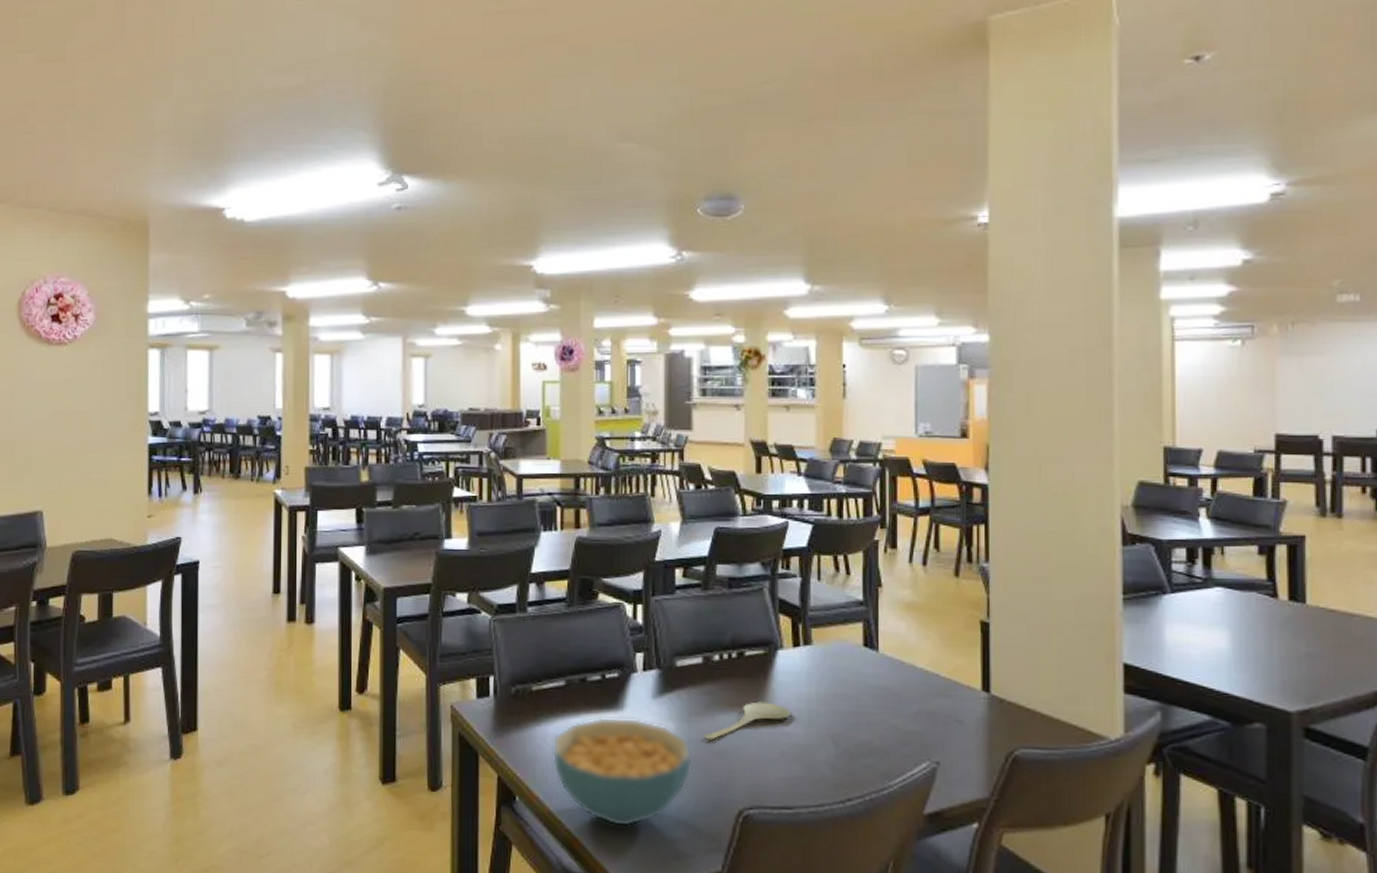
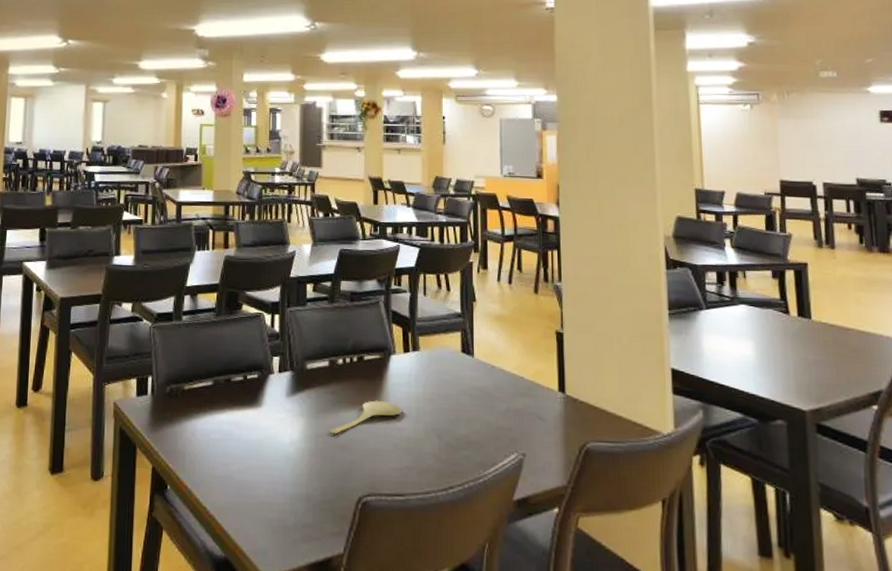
cereal bowl: present [552,717,693,827] -> none [199,413,320,513]

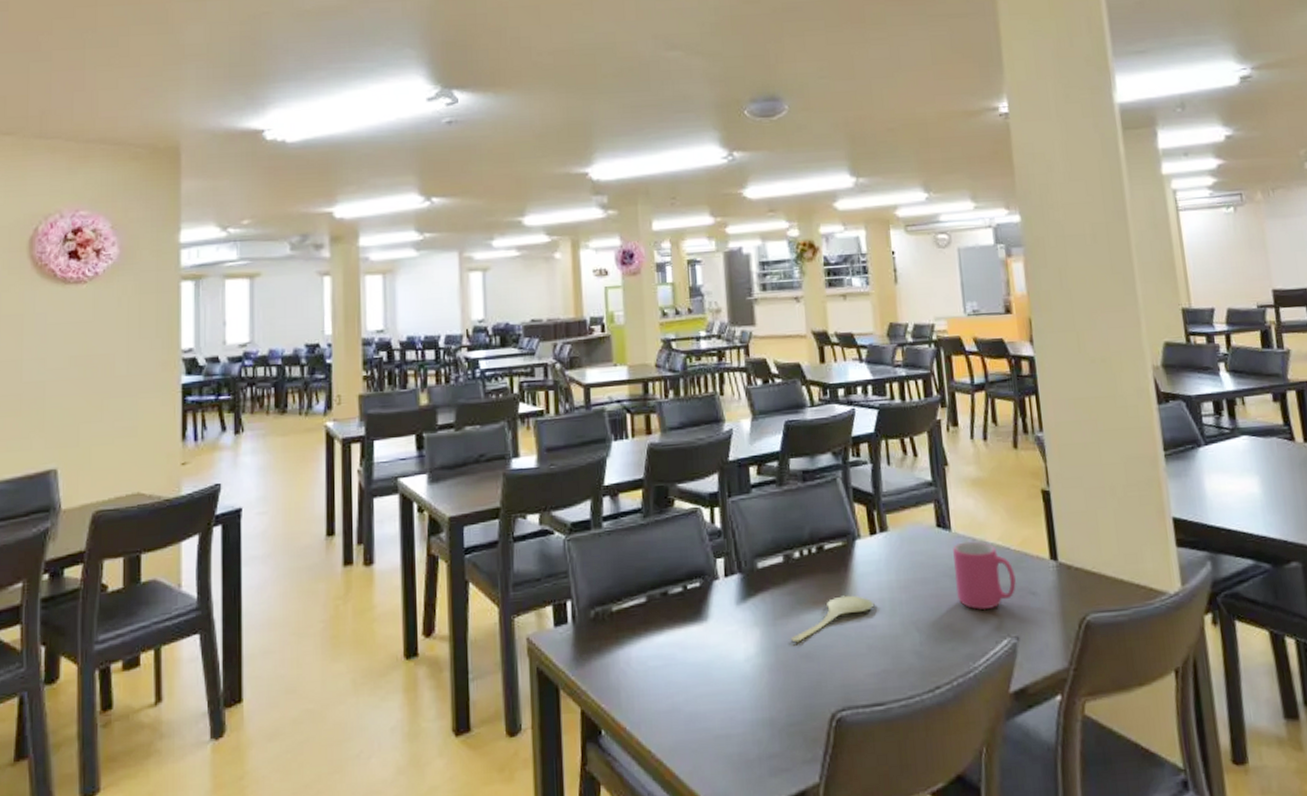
mug: none [473,367,527,428] -> present [953,541,1016,611]

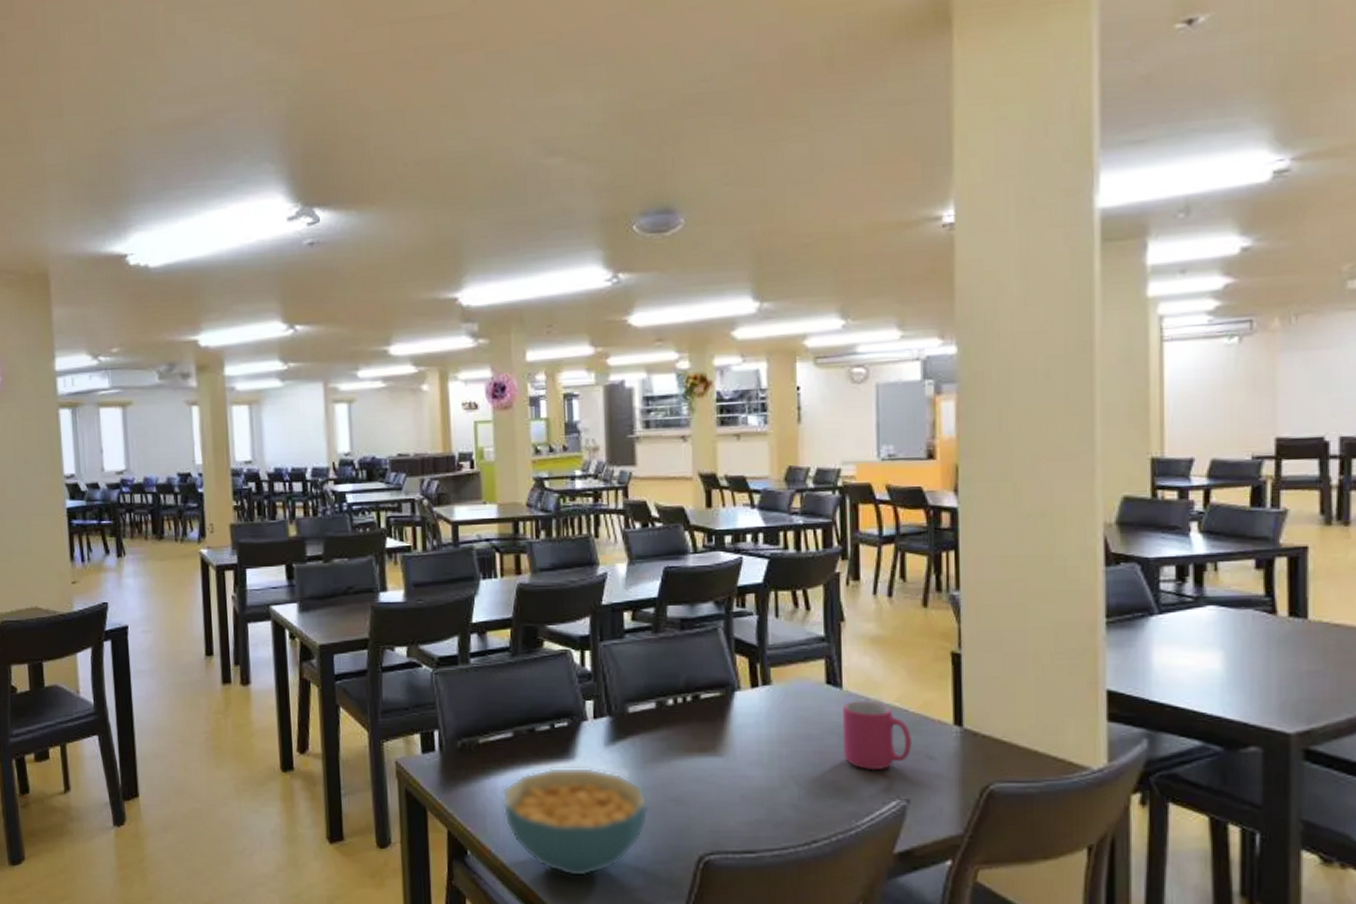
cereal bowl: none [636,628,782,749] -> present [502,767,650,877]
spoon: present [790,595,875,643] -> none [659,745,752,787]

